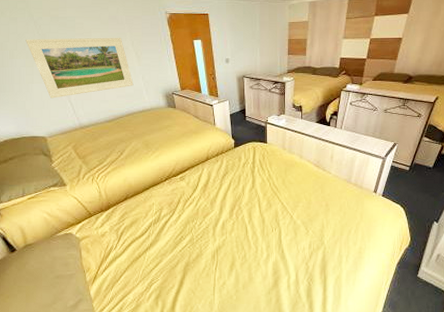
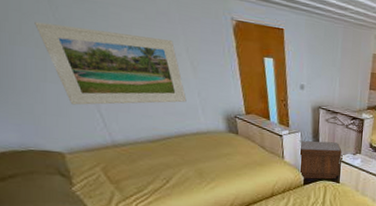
bench: none [228,106,267,142] -> present [299,140,342,179]

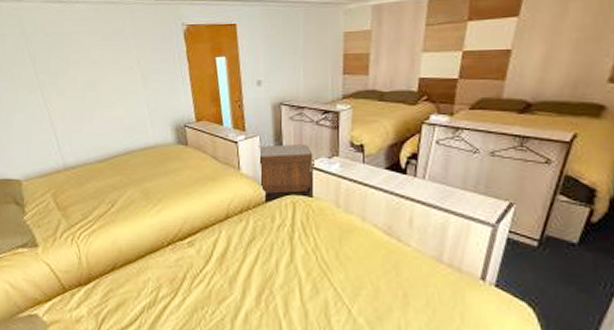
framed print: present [35,21,187,105] -> none [13,55,136,131]

